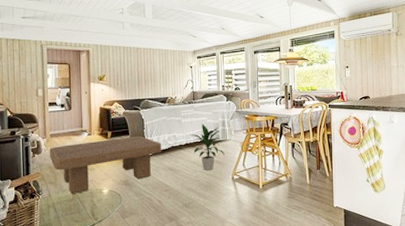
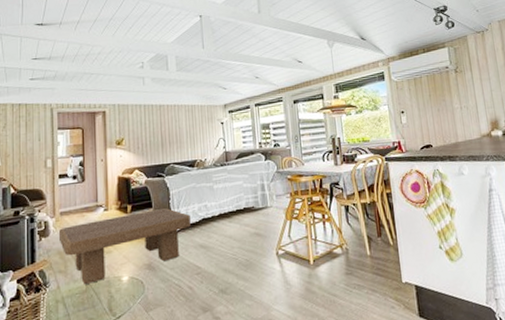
indoor plant: present [190,123,224,171] -> none [224,188,266,247]

